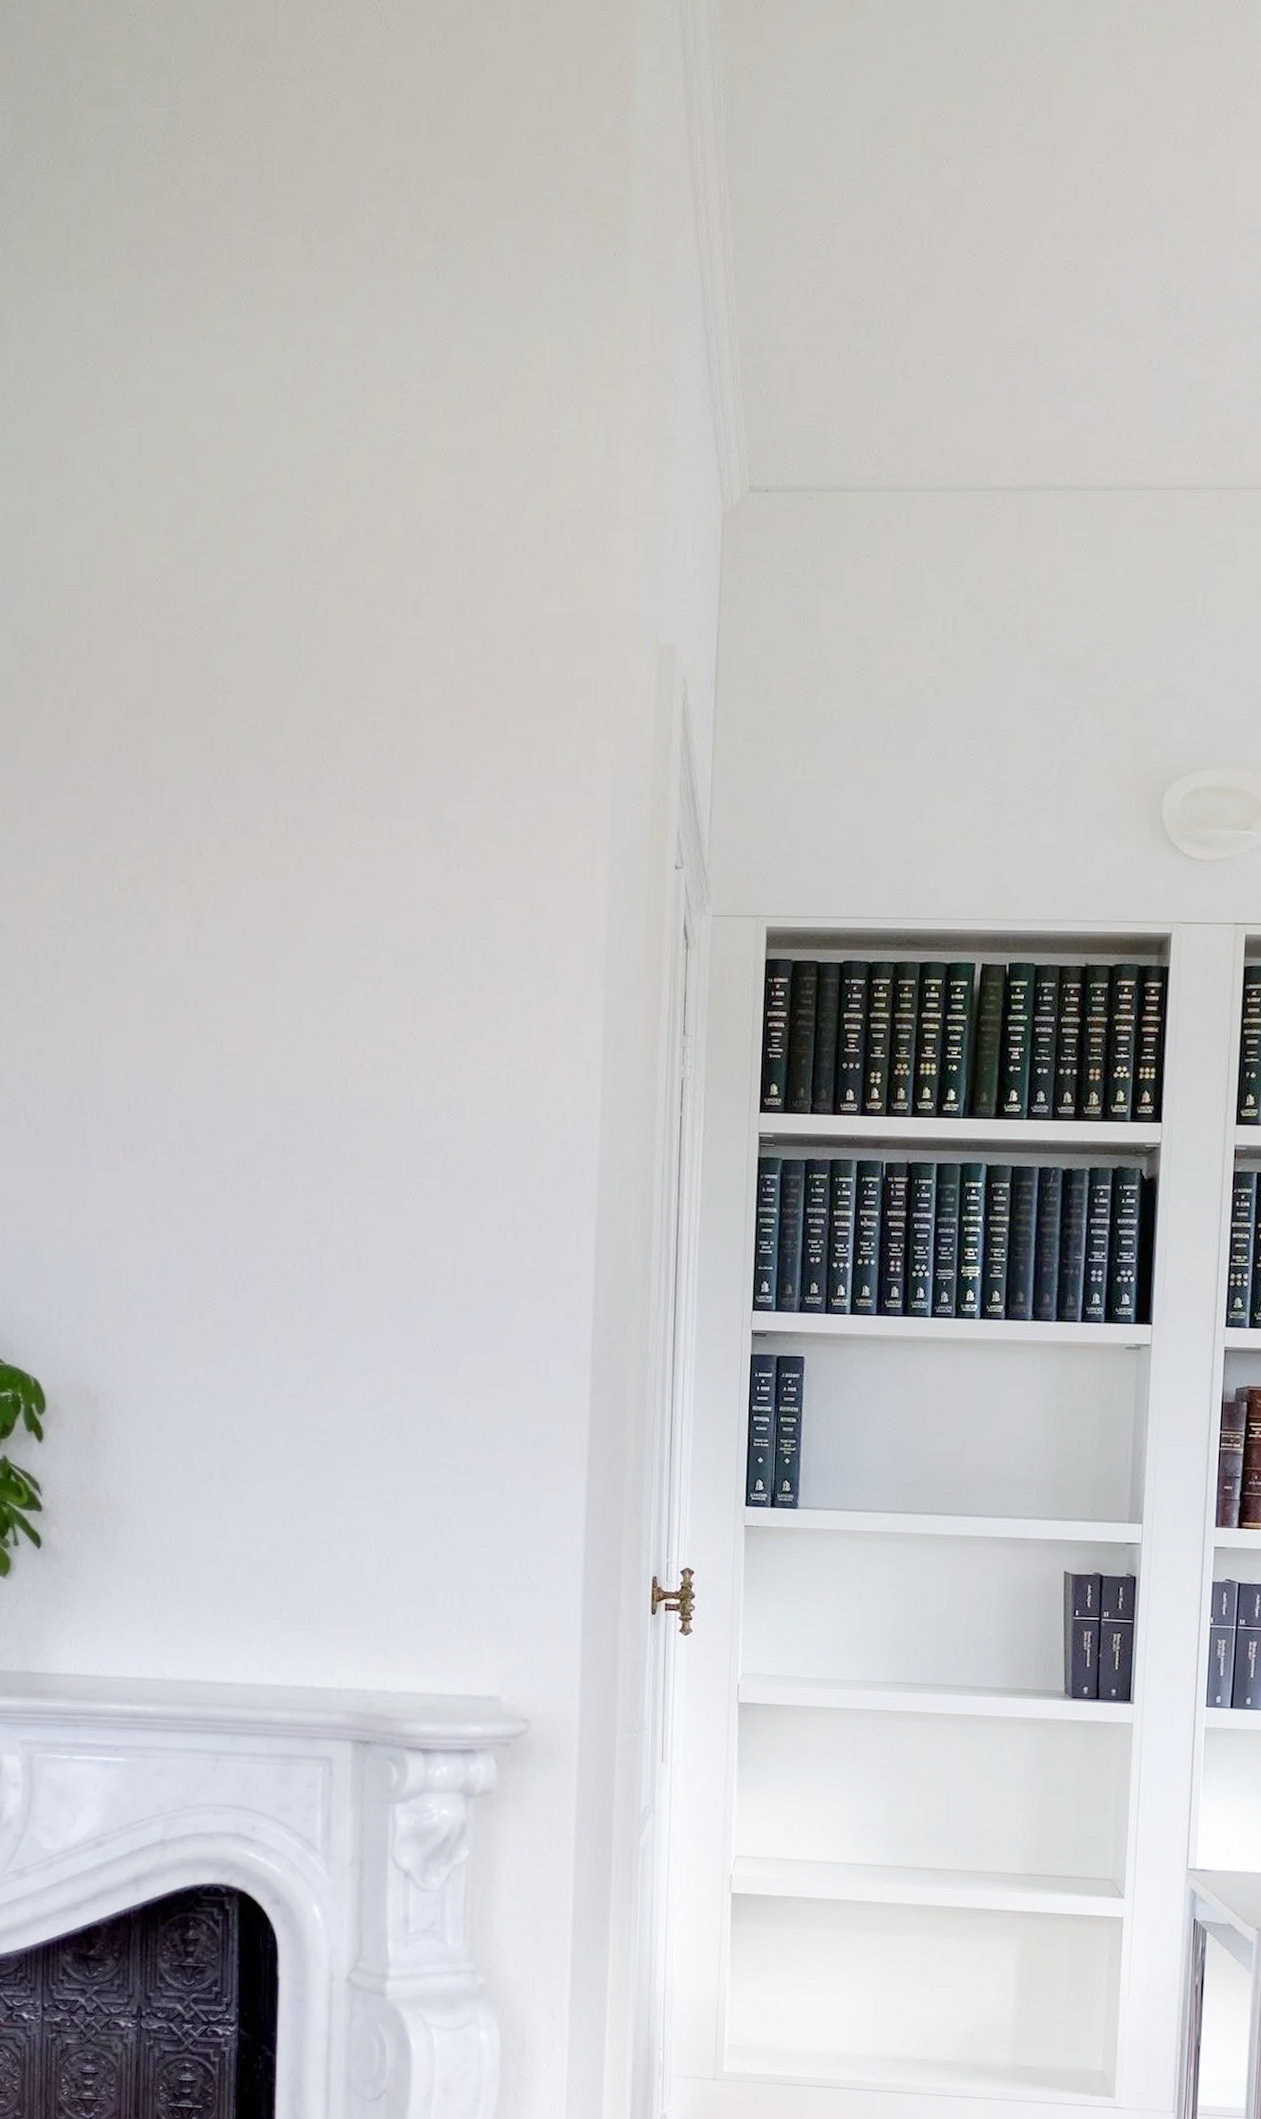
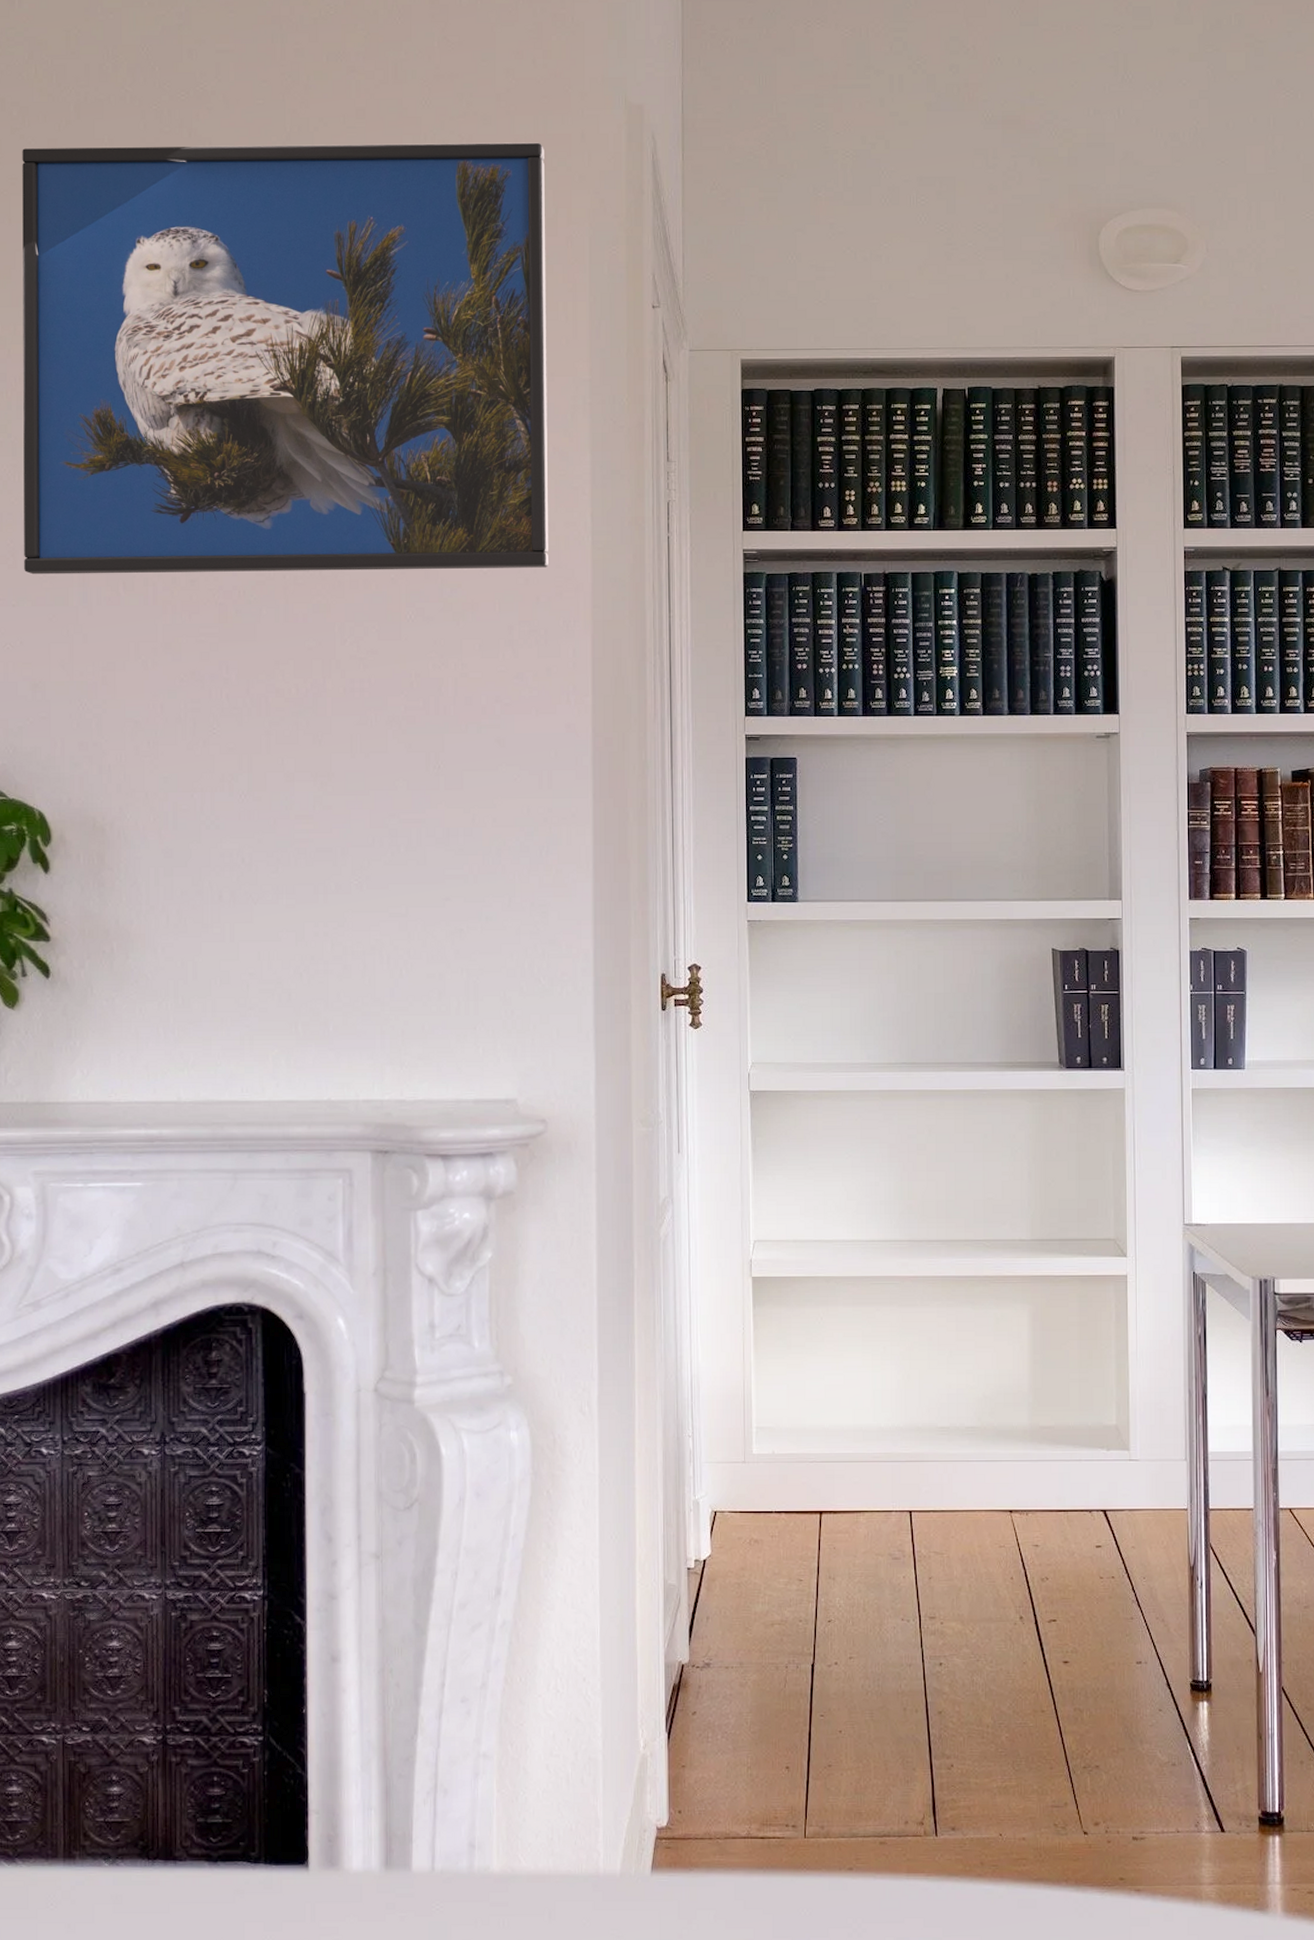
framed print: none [25,685,569,1145] -> present [22,142,548,575]

